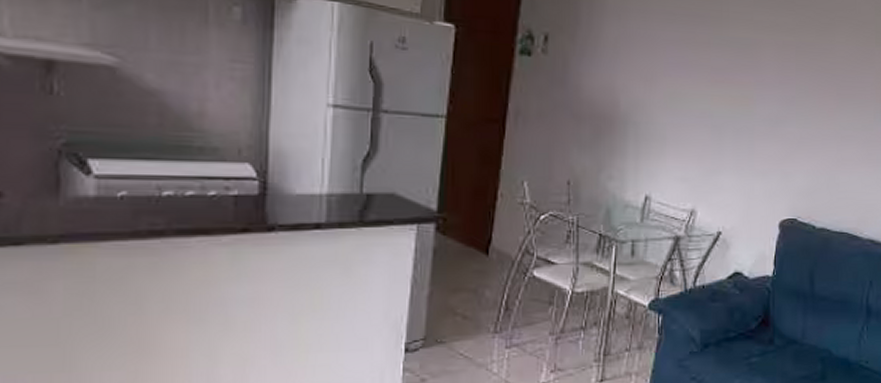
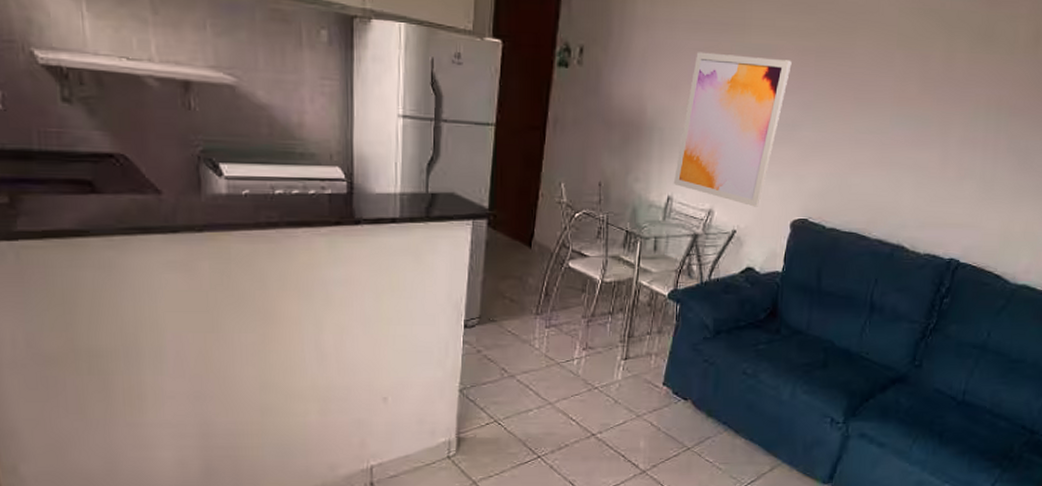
wall art: none [651,43,772,207] -> present [673,52,792,207]

